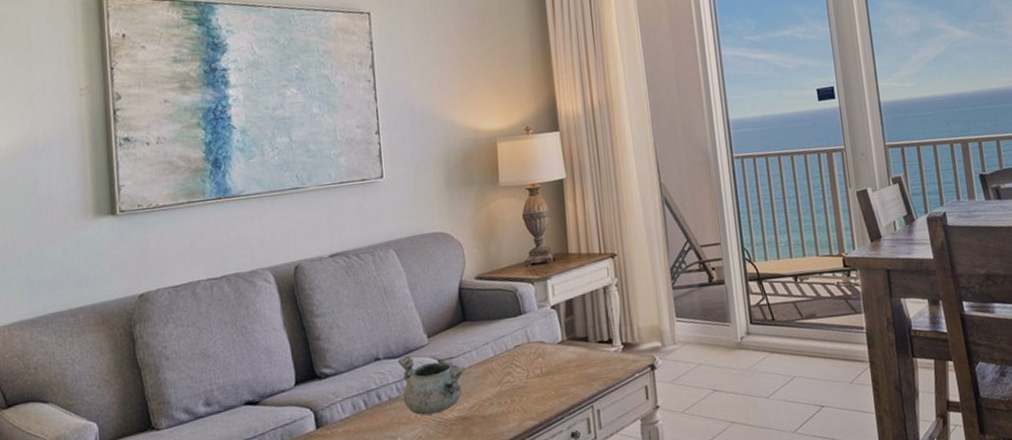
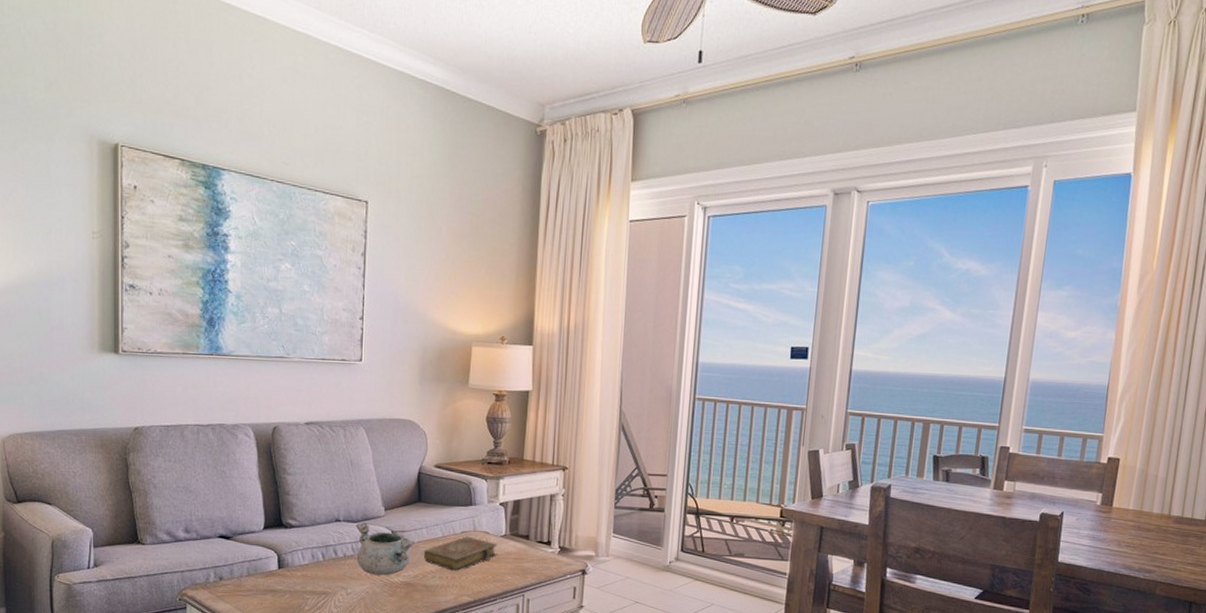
book: none [476,350,558,393] -> present [423,536,498,571]

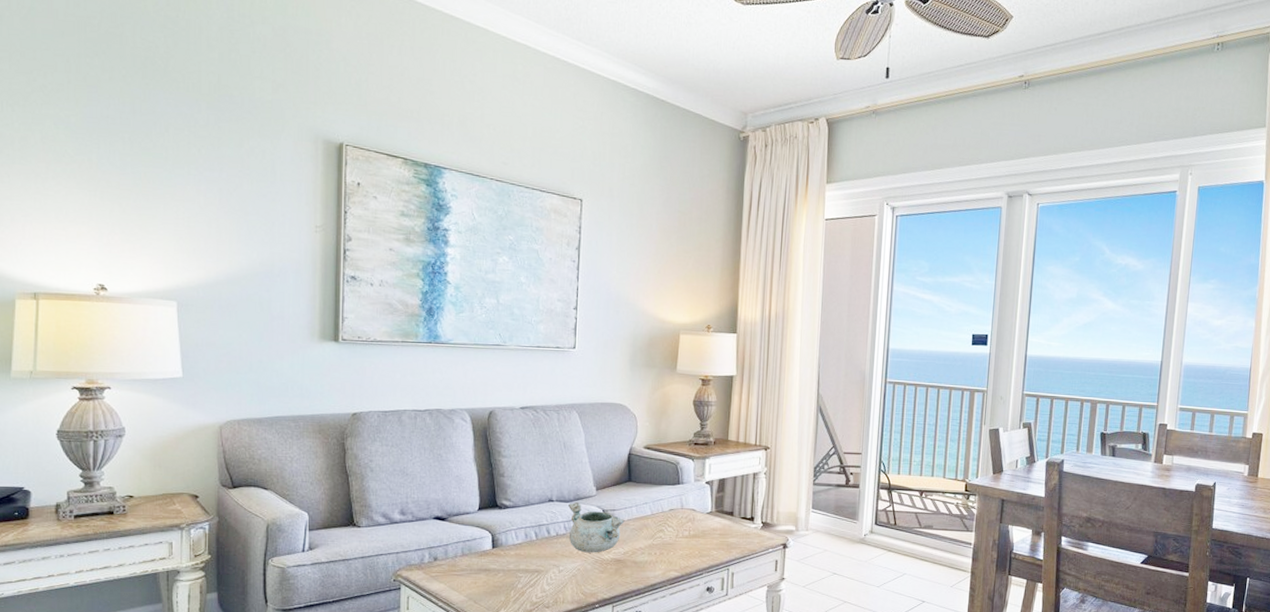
book: present [423,536,498,571] -> none [633,514,704,547]

